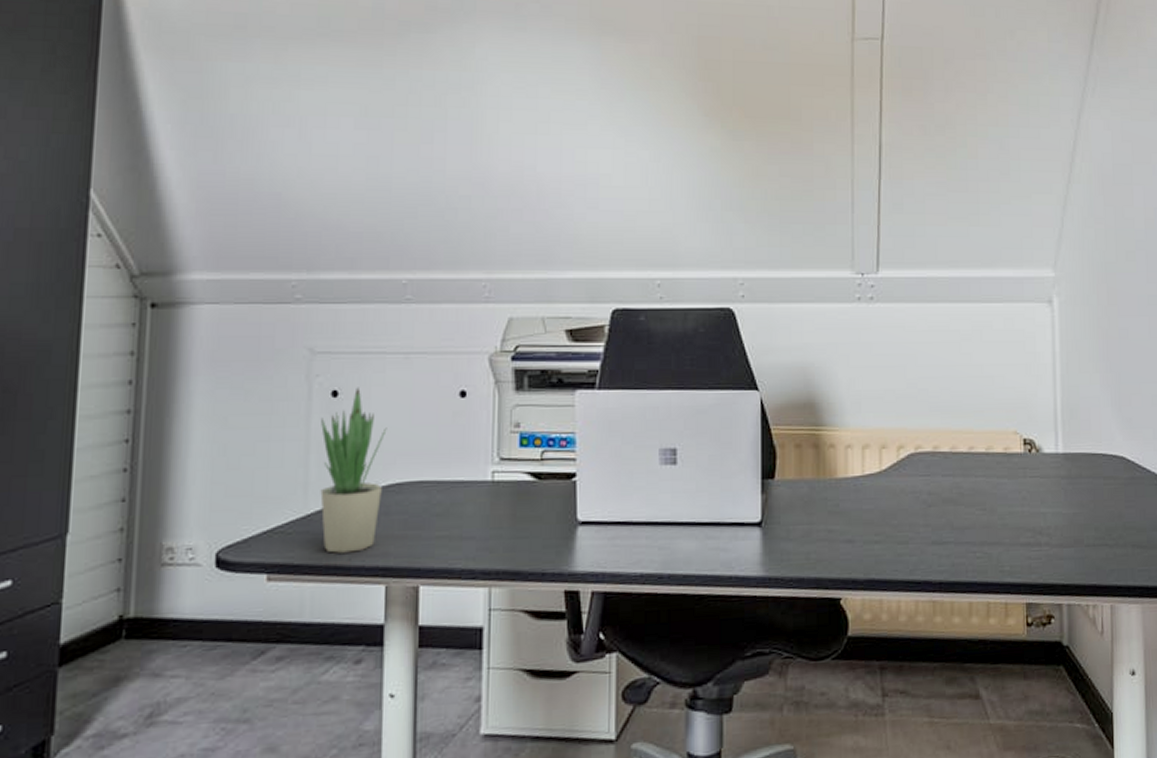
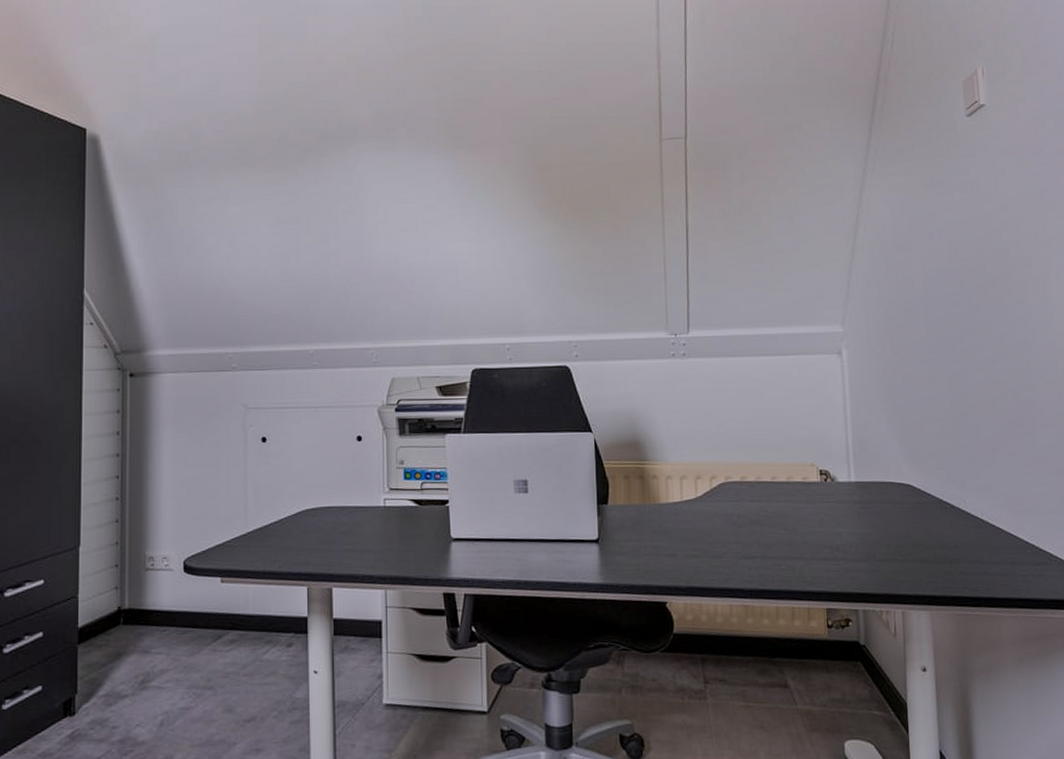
potted plant: present [320,387,387,553] -> none [255,434,304,562]

